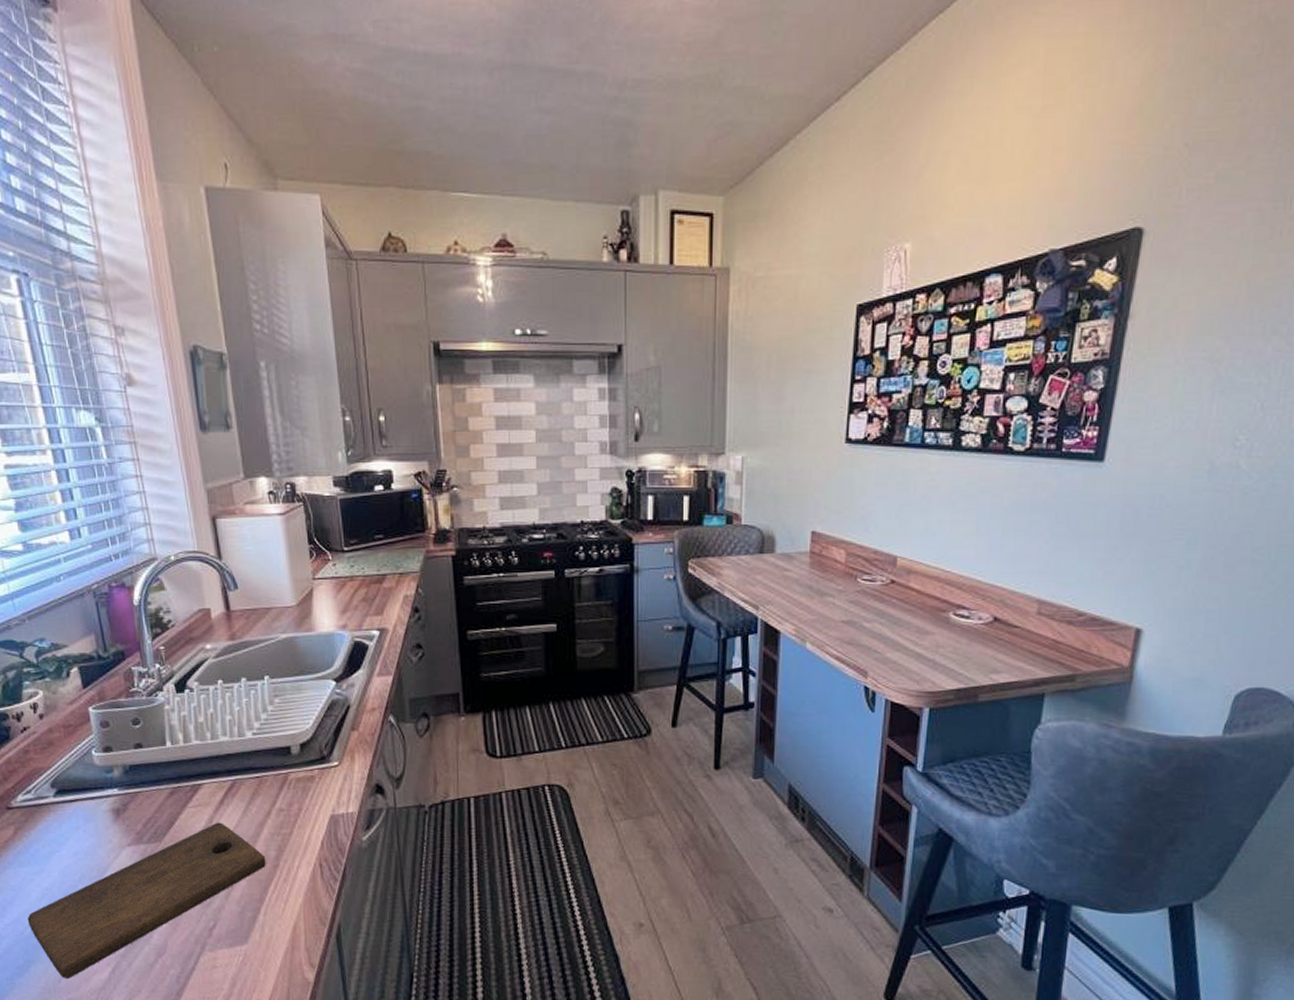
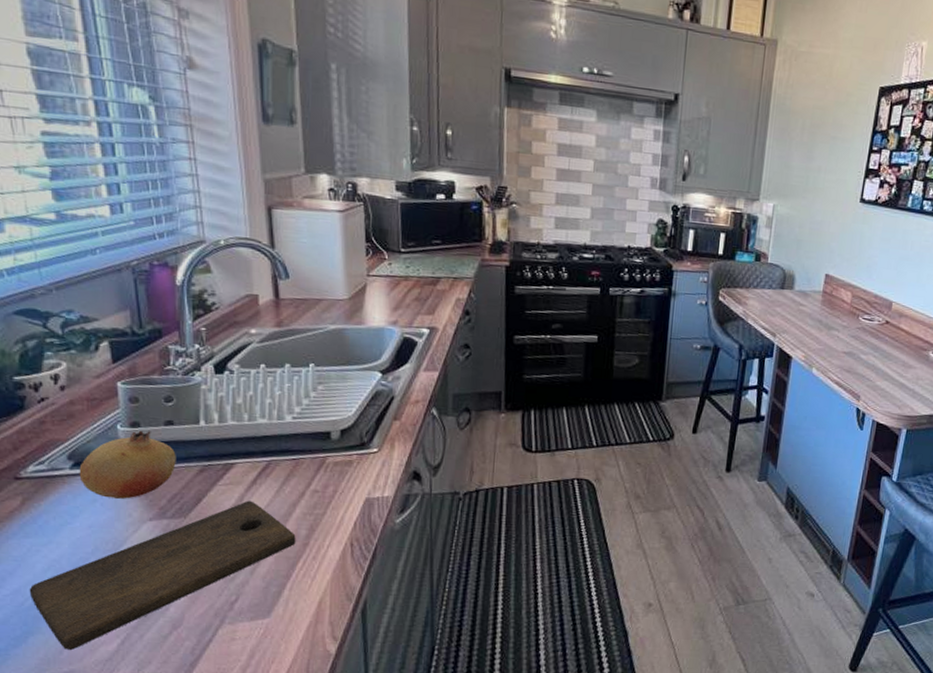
fruit: none [61,755,148,825] -> present [79,430,176,499]

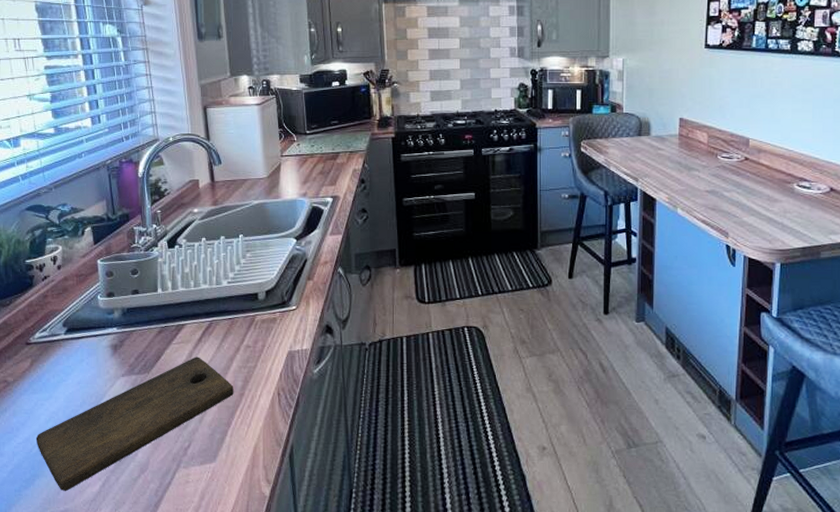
fruit: present [79,430,176,499] -> none [71,299,141,358]

